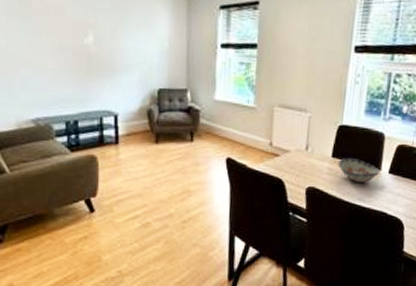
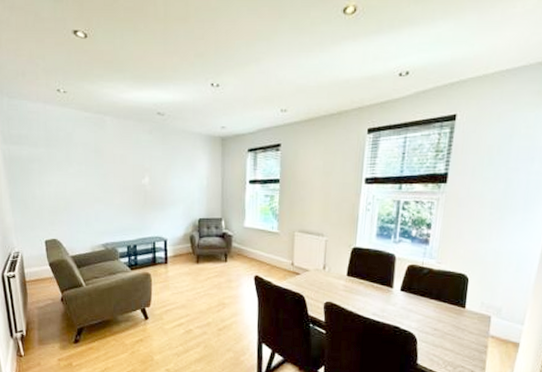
decorative bowl: present [338,157,381,183] -> none [353,276,393,300]

